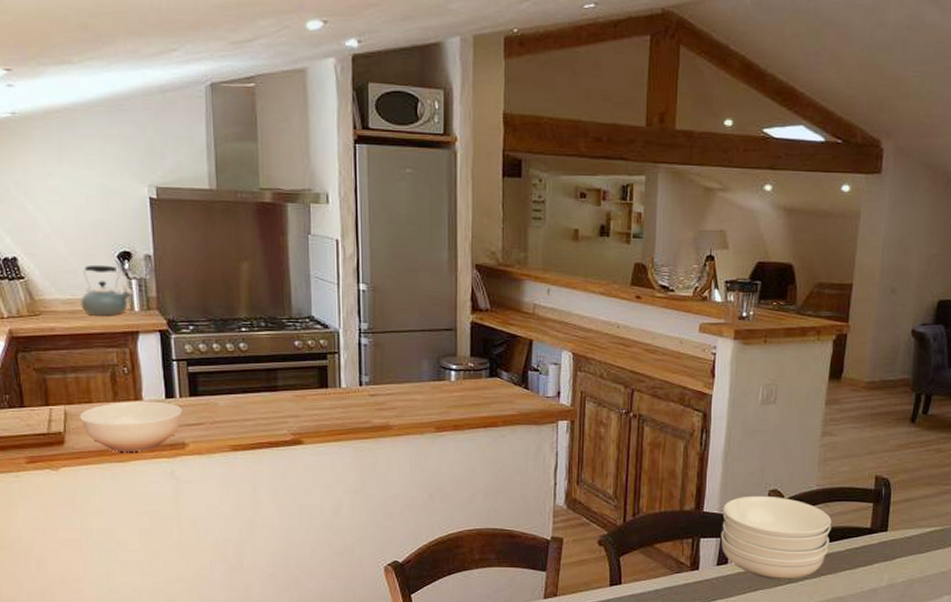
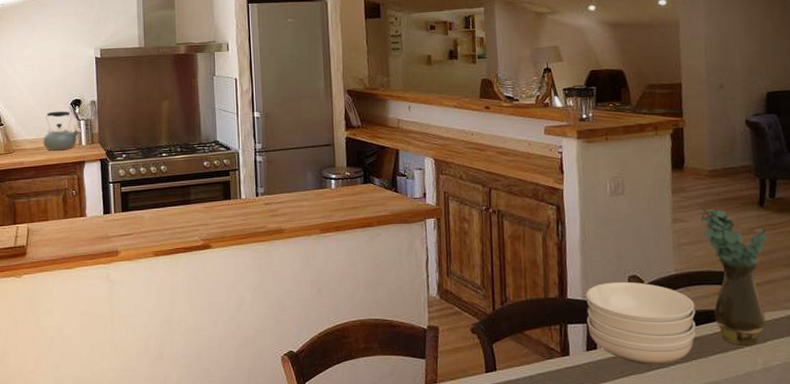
bowl: present [80,401,183,452] -> none [39,217,117,260]
vase: none [849,418,914,563] -> present [700,205,768,346]

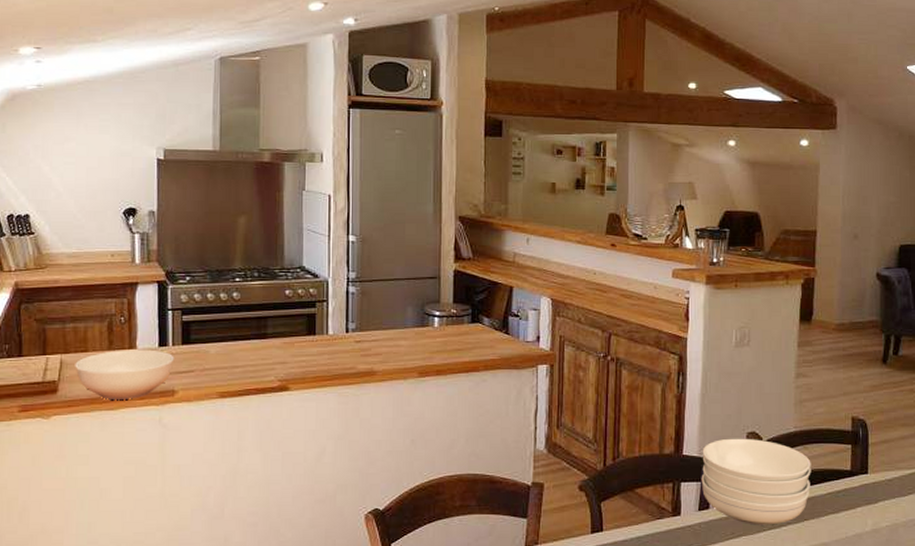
bowl: none [39,217,117,260] -> present [75,349,174,400]
kettle: present [43,111,82,151] -> none [85,220,136,268]
vase: present [700,205,768,346] -> none [824,360,888,506]

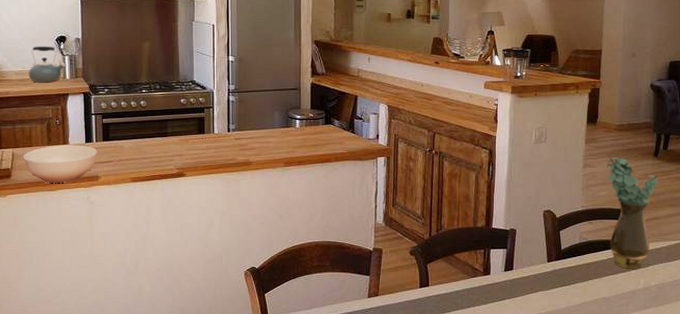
kettle: none [85,220,136,268] -> present [28,46,67,83]
bowl: present [701,438,811,526] -> none [506,215,595,283]
vase: none [824,360,888,506] -> present [606,153,659,269]

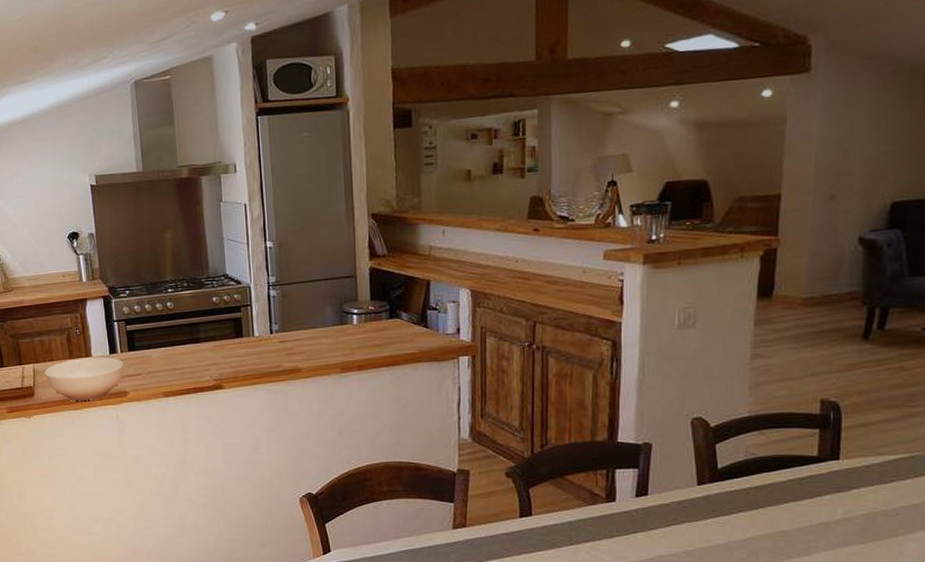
kettle: present [28,46,67,83] -> none [41,245,82,288]
vase: present [606,153,659,269] -> none [787,338,869,494]

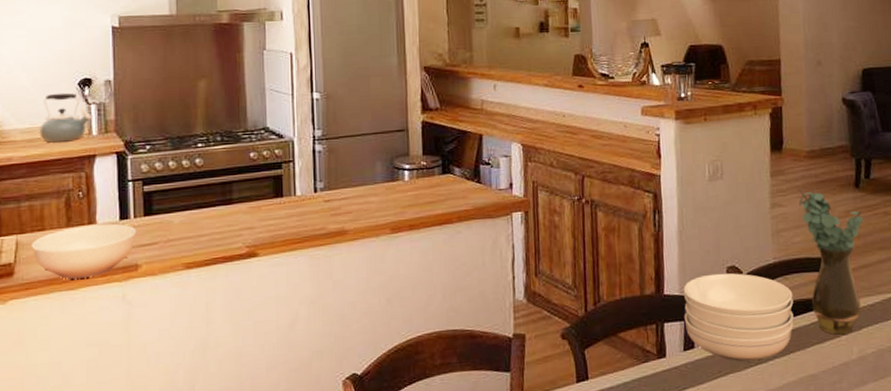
kettle: none [41,245,82,288] -> present [39,92,93,143]
bowl: none [638,424,769,512] -> present [683,273,794,362]
vase: none [787,338,869,494] -> present [798,188,864,335]

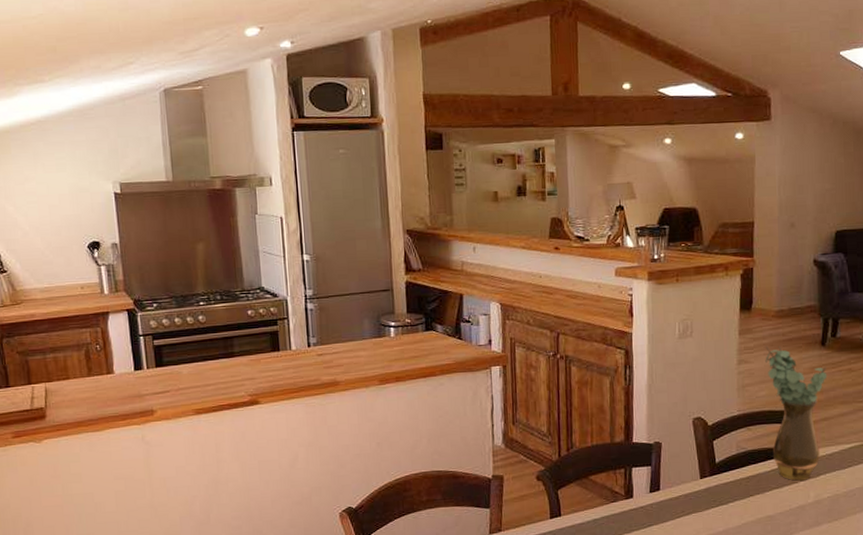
bowl: present [31,223,137,279] -> none [59,373,150,422]
kettle: present [39,92,93,143] -> none [56,255,104,301]
bowl: present [683,273,794,362] -> none [651,423,755,504]

